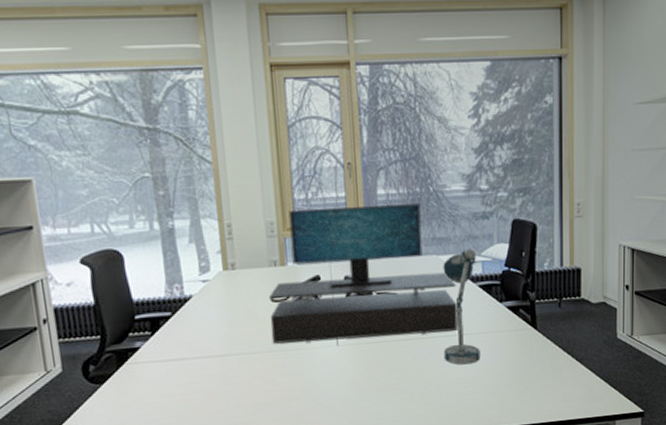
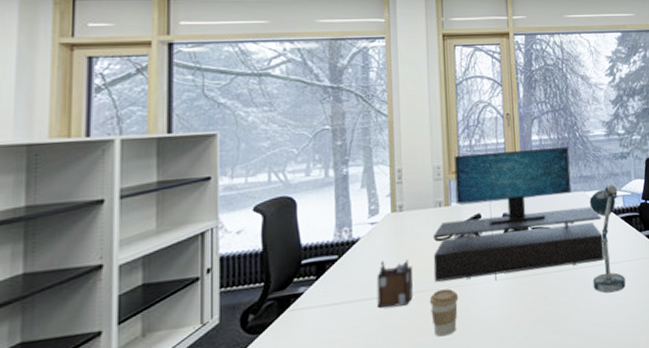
desk organizer: none [212,319,251,367] -> present [376,259,414,308]
coffee cup: none [268,351,299,398] -> present [429,288,459,337]

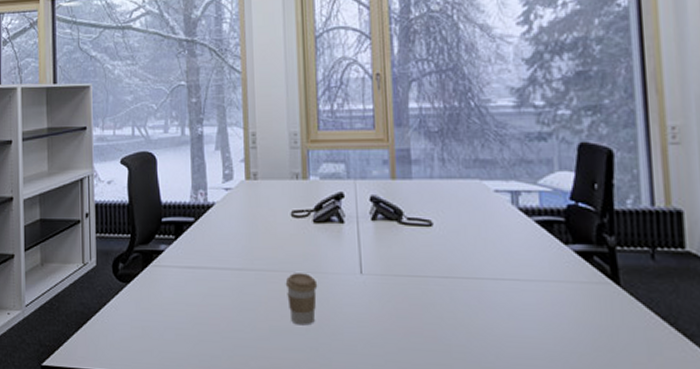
desk organizer: present [376,259,414,308] -> none [231,231,269,283]
tv stand: present [432,147,604,282] -> none [288,119,508,276]
desk lamp: present [589,185,626,293] -> none [488,175,540,319]

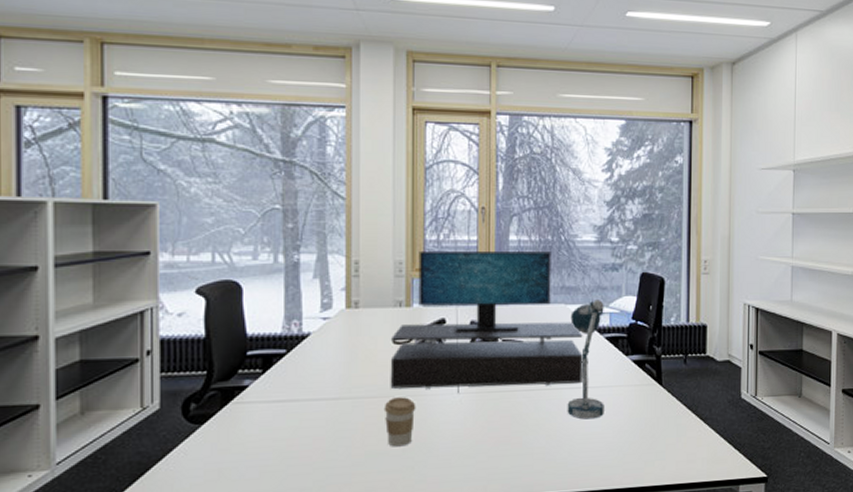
tv stand: none [288,119,508,276] -> present [390,250,583,390]
desk lamp: none [488,175,540,319] -> present [567,300,604,420]

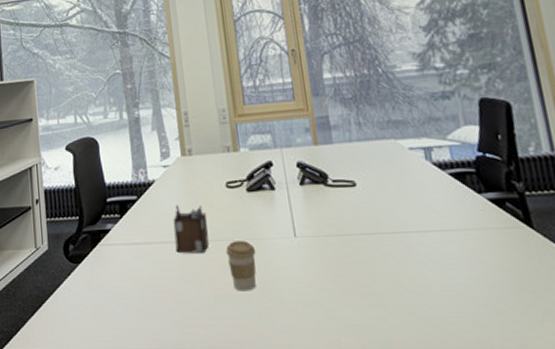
desk organizer: none [327,360,368,411] -> present [173,205,209,254]
tv stand: present [390,250,583,390] -> none [223,85,430,234]
desk lamp: present [567,300,604,420] -> none [403,132,464,268]

